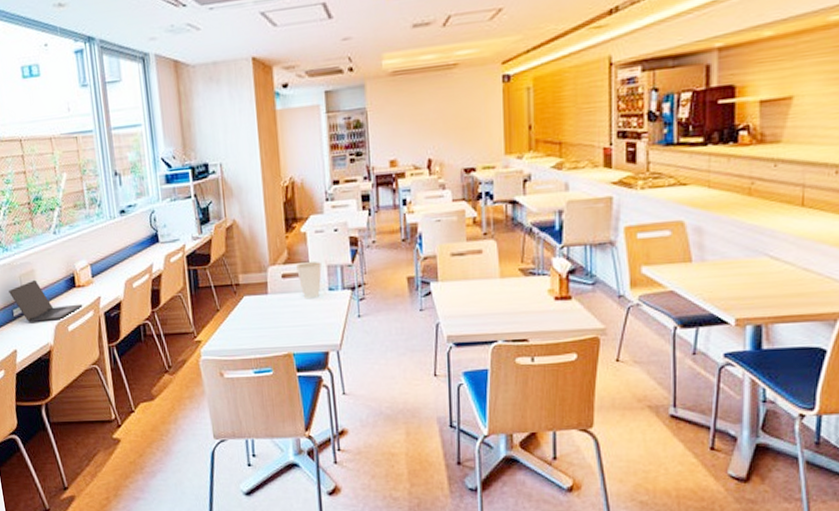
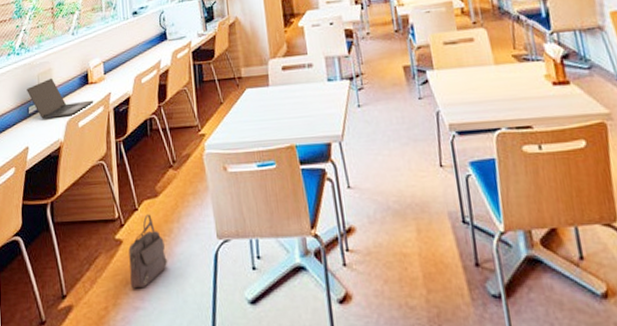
handbag: none [126,416,166,482] -> present [128,214,168,289]
cup: present [296,262,322,299] -> none [295,54,320,91]

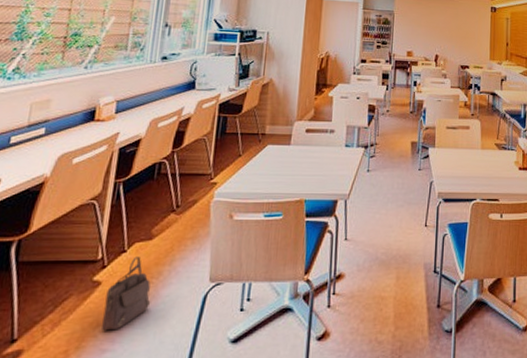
laptop: present [27,77,94,120] -> none [12,109,97,153]

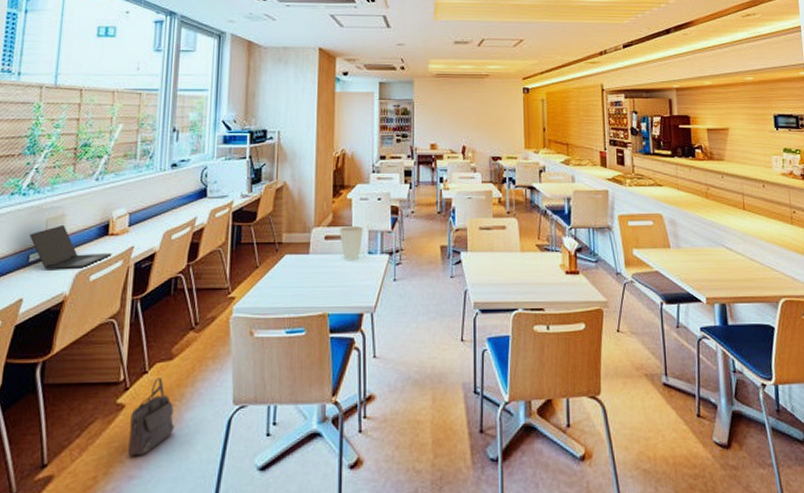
laptop: none [12,109,97,153] -> present [29,224,112,270]
cup: none [320,121,342,153] -> present [340,226,363,261]

